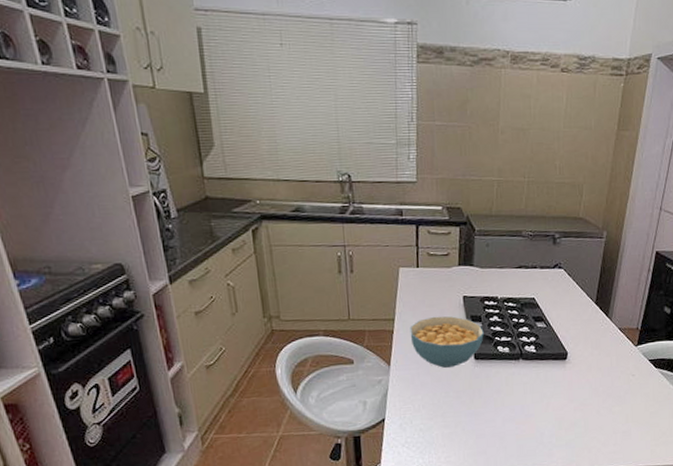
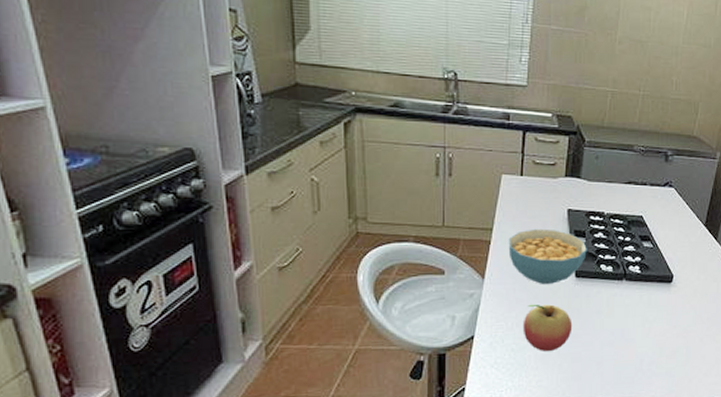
fruit: none [428,386,475,430] -> present [522,304,573,351]

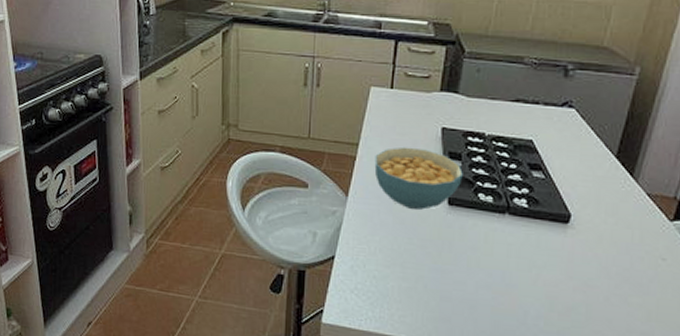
fruit: present [522,304,573,351] -> none [386,229,443,285]

